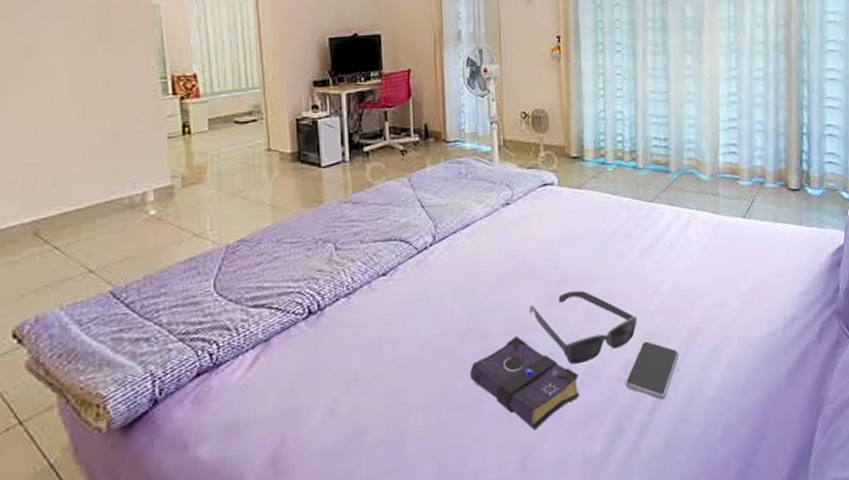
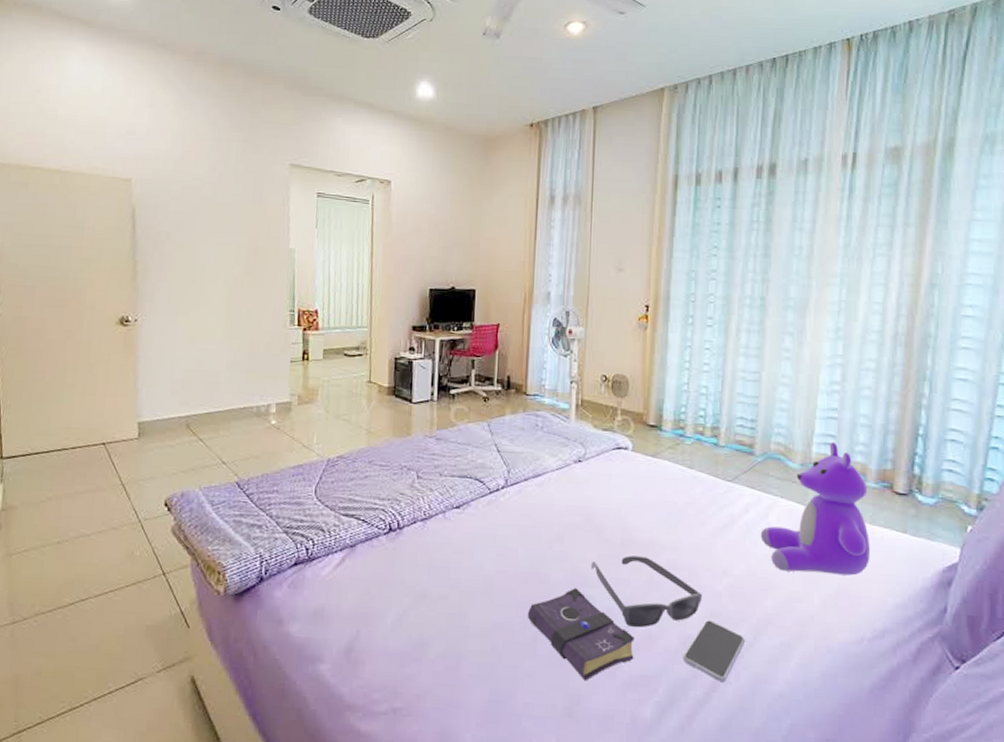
stuffed bear: none [682,150,776,280] -> present [760,442,870,576]

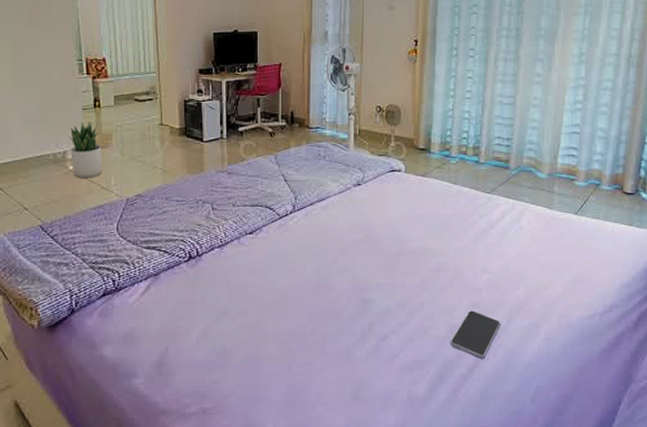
planter: none [273,374,307,435] -> present [68,121,102,178]
book: present [527,588,635,681] -> none [317,294,409,370]
glasses: present [591,555,702,628] -> none [371,262,465,323]
stuffed bear: present [760,442,870,576] -> none [514,153,603,265]

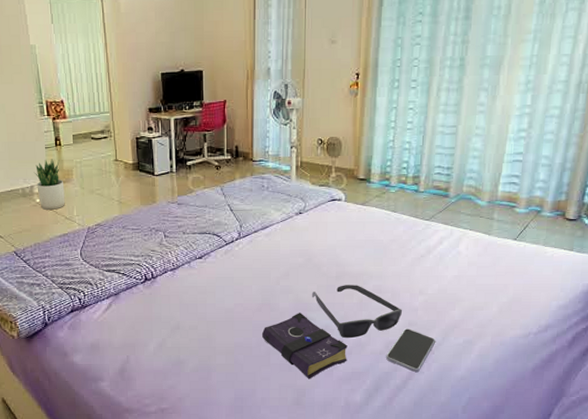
book: none [317,294,409,370] -> present [261,313,348,379]
glasses: none [371,262,465,323] -> present [312,285,402,339]

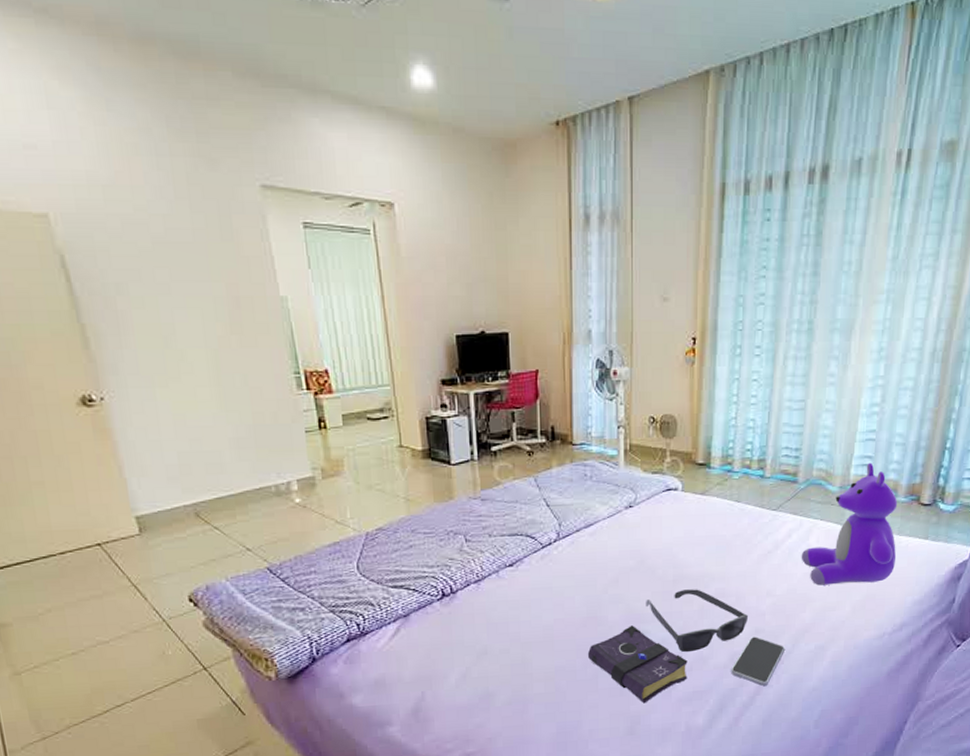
planter: present [34,159,65,210] -> none [290,446,335,512]
stuffed bear: none [451,181,544,287] -> present [801,462,898,586]

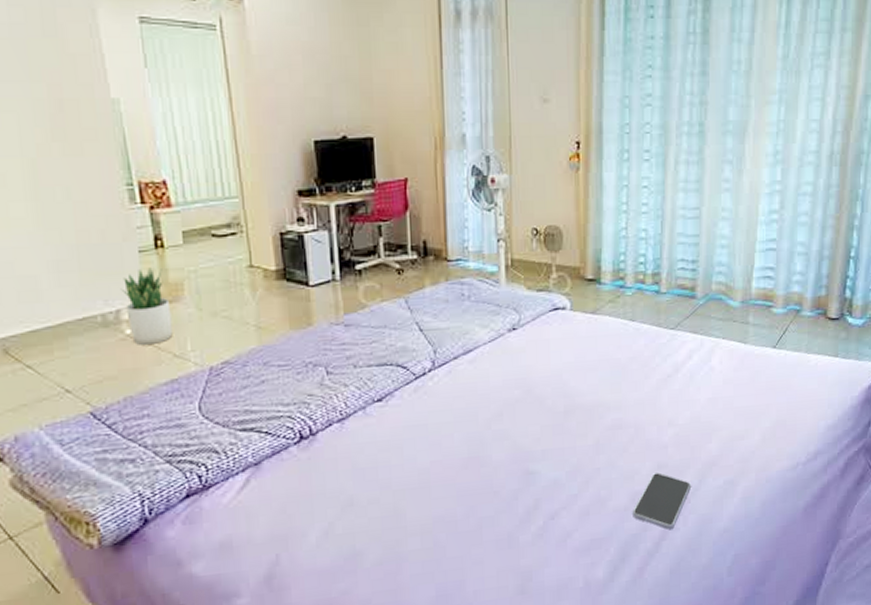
planter: none [290,446,335,512] -> present [120,267,173,345]
book: present [587,625,688,704] -> none [469,465,584,556]
glasses: present [646,589,748,653] -> none [534,420,649,495]
stuffed bear: present [801,462,898,586] -> none [703,274,805,412]

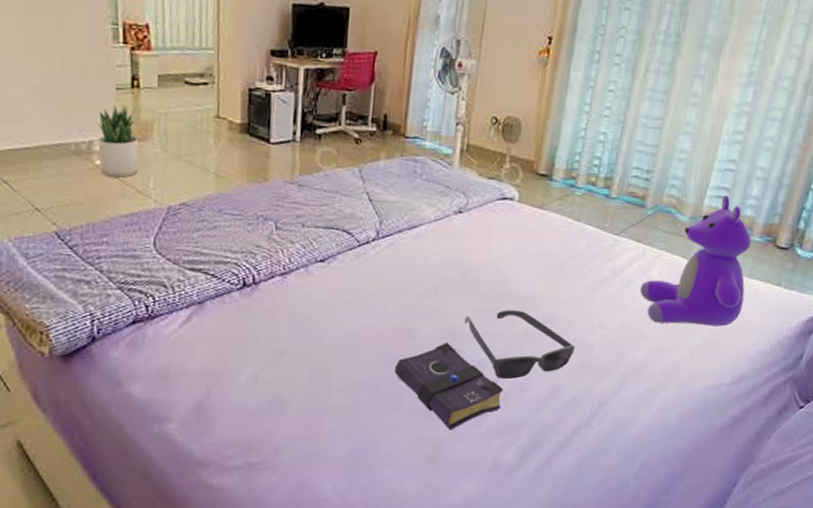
book: none [469,465,584,556] -> present [394,343,503,431]
glasses: none [534,420,649,495] -> present [464,310,575,380]
mobile phone: present [633,472,691,529] -> none [549,370,611,426]
stuffed bear: none [703,274,805,412] -> present [639,195,752,327]

